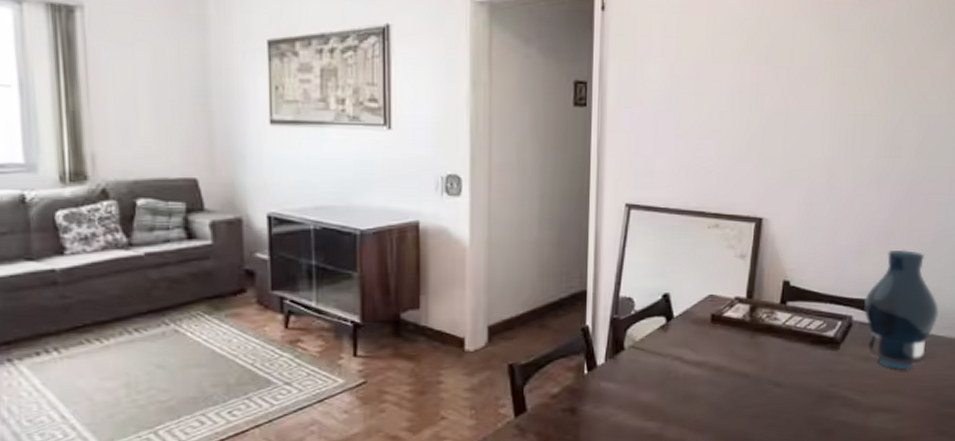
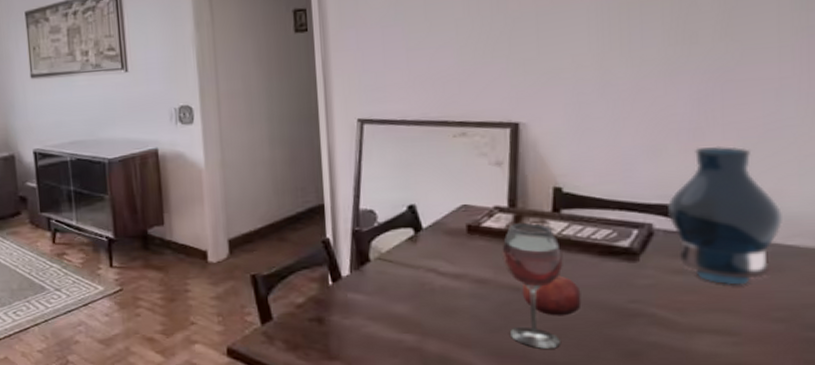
wineglass: none [737,314,784,431] -> present [502,223,563,349]
fruit: none [749,361,795,400] -> present [521,274,582,316]

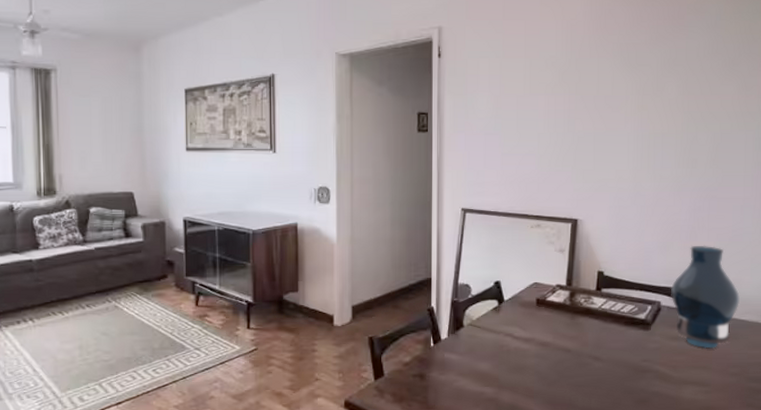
wineglass: present [502,223,563,349] -> none [560,299,601,398]
fruit: present [521,274,582,316] -> none [571,339,612,372]

